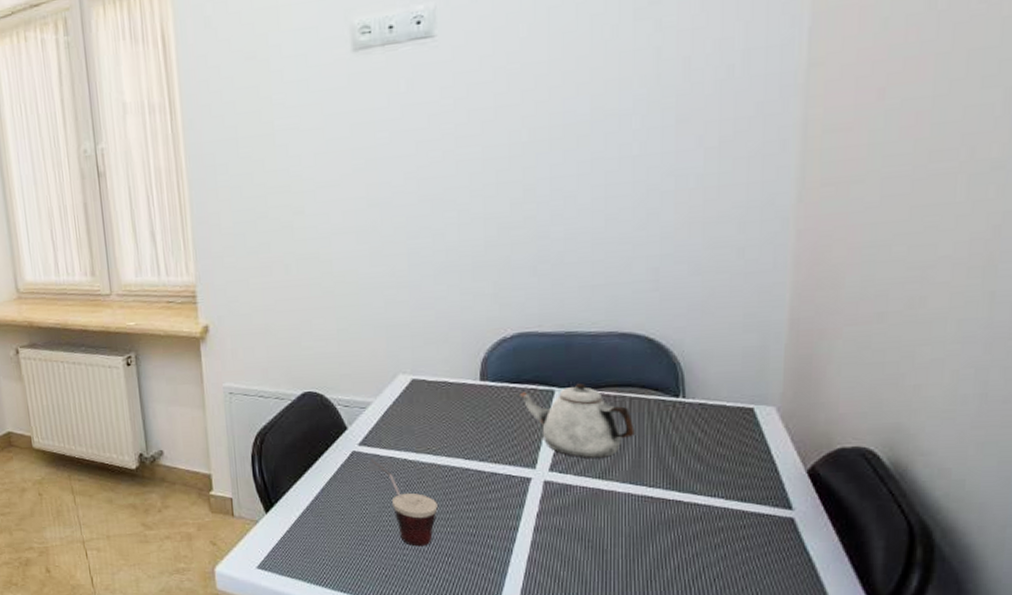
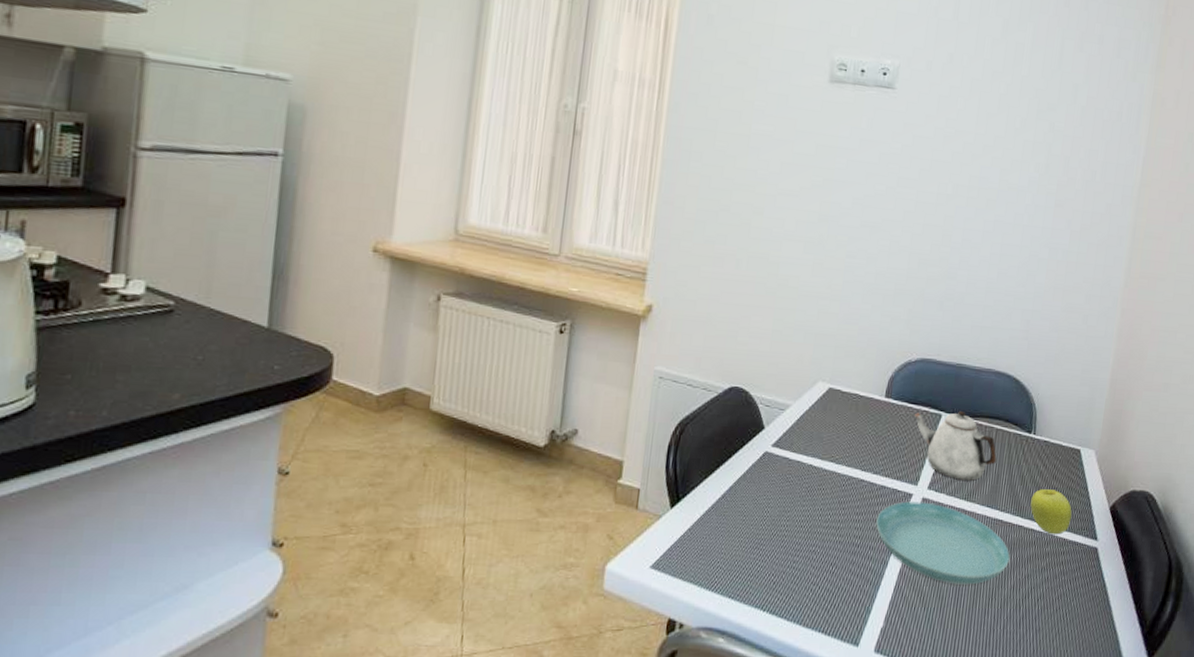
cup: present [371,459,438,547] -> none [780,461,832,554]
saucer: none [491,485,669,568] -> present [876,501,1010,585]
fruit: none [689,457,750,507] -> present [1030,489,1072,535]

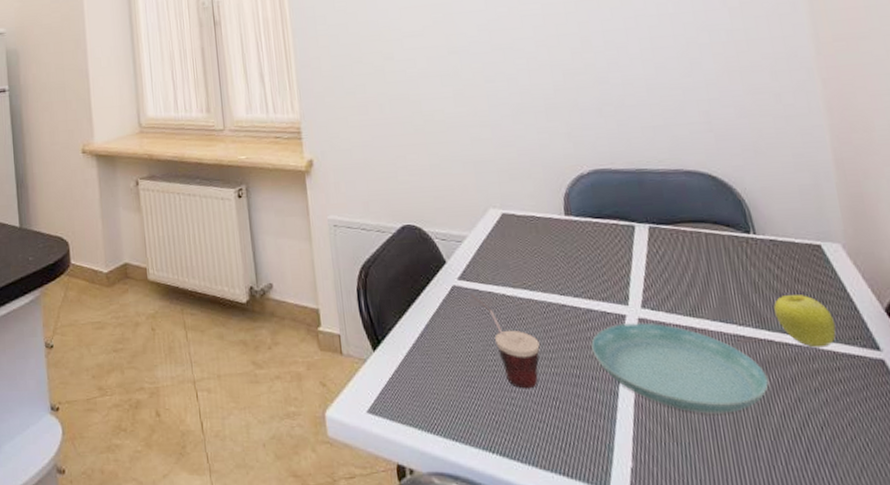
cup: none [780,461,832,554] -> present [471,294,540,389]
teapot: present [915,411,997,482] -> none [603,219,716,296]

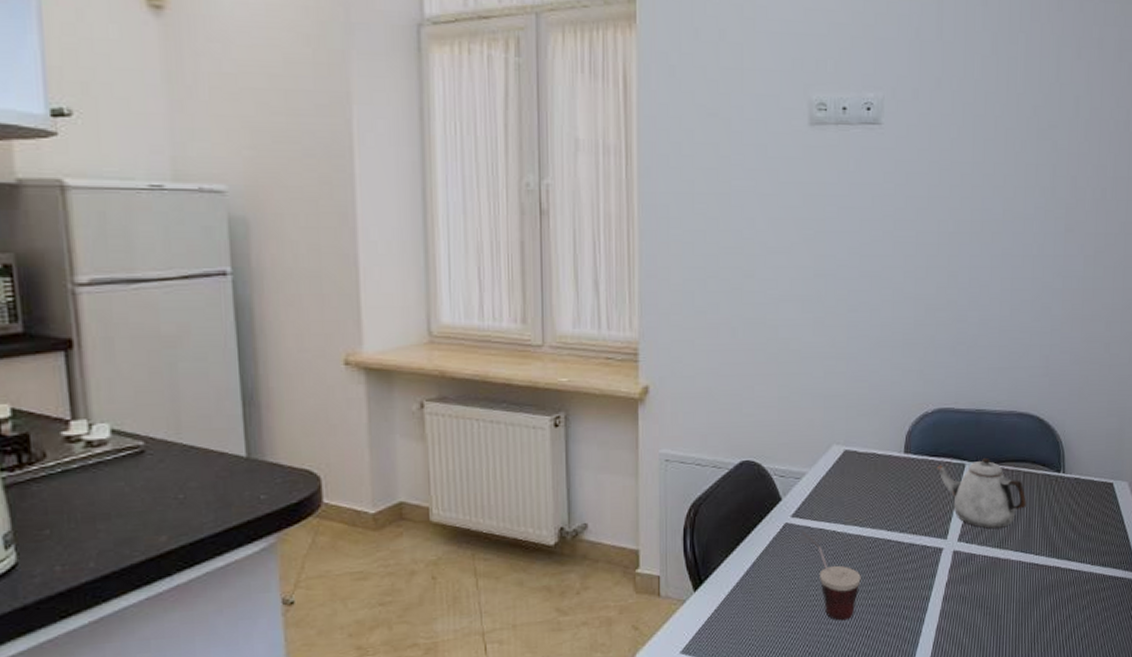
saucer: present [591,323,769,414] -> none [908,555,1049,634]
teapot: none [603,219,716,296] -> present [937,458,1027,529]
fruit: present [773,295,836,348] -> none [1066,527,1109,572]

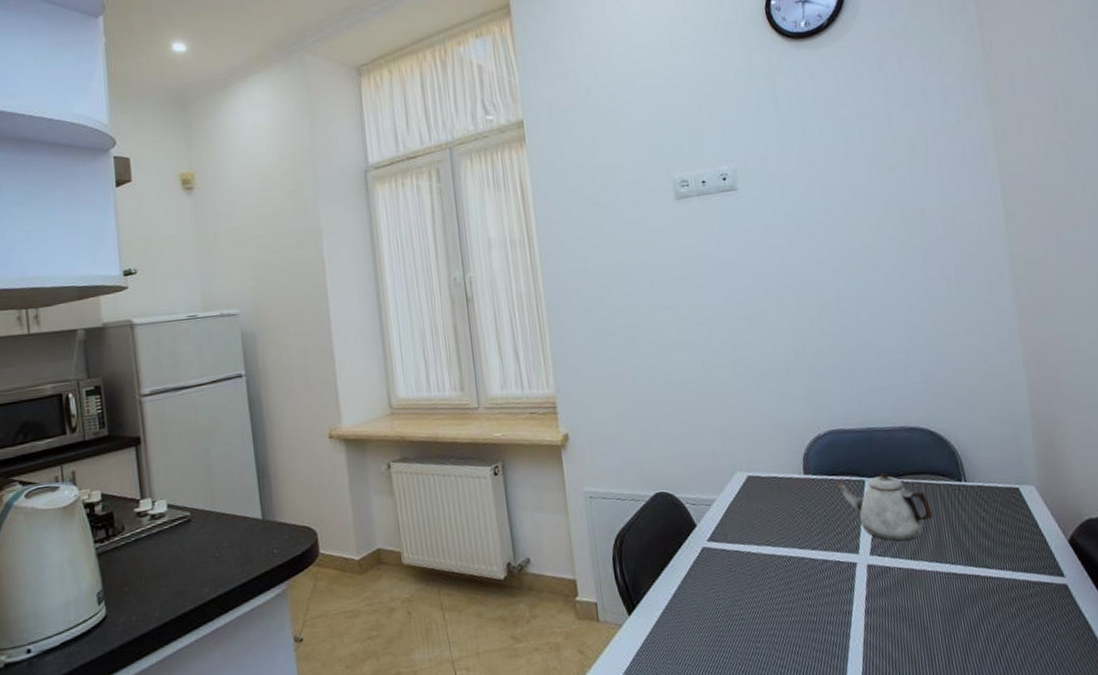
cup: present [802,531,861,621] -> none [719,554,782,639]

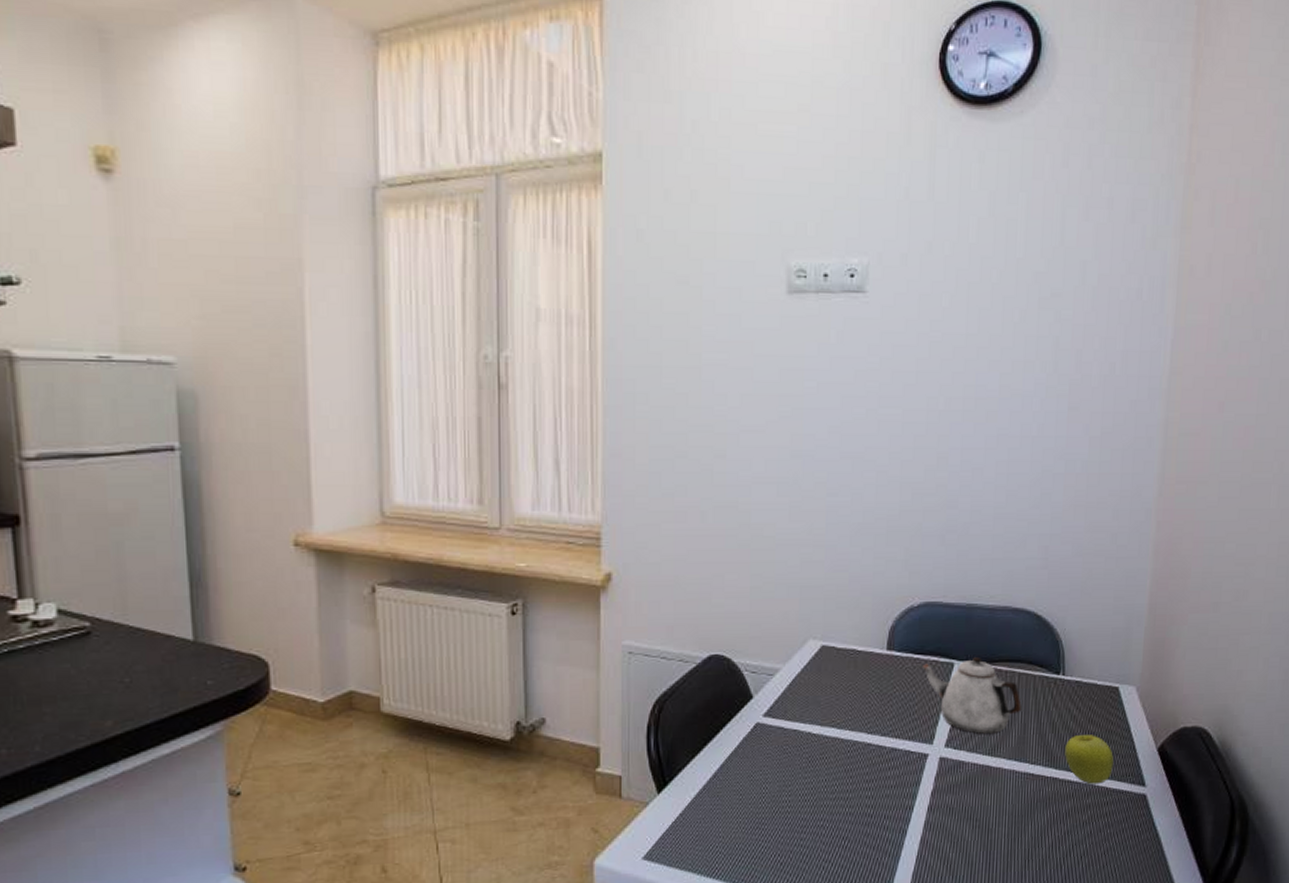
fruit: none [980,533,1030,579] -> present [1065,735,1114,784]

